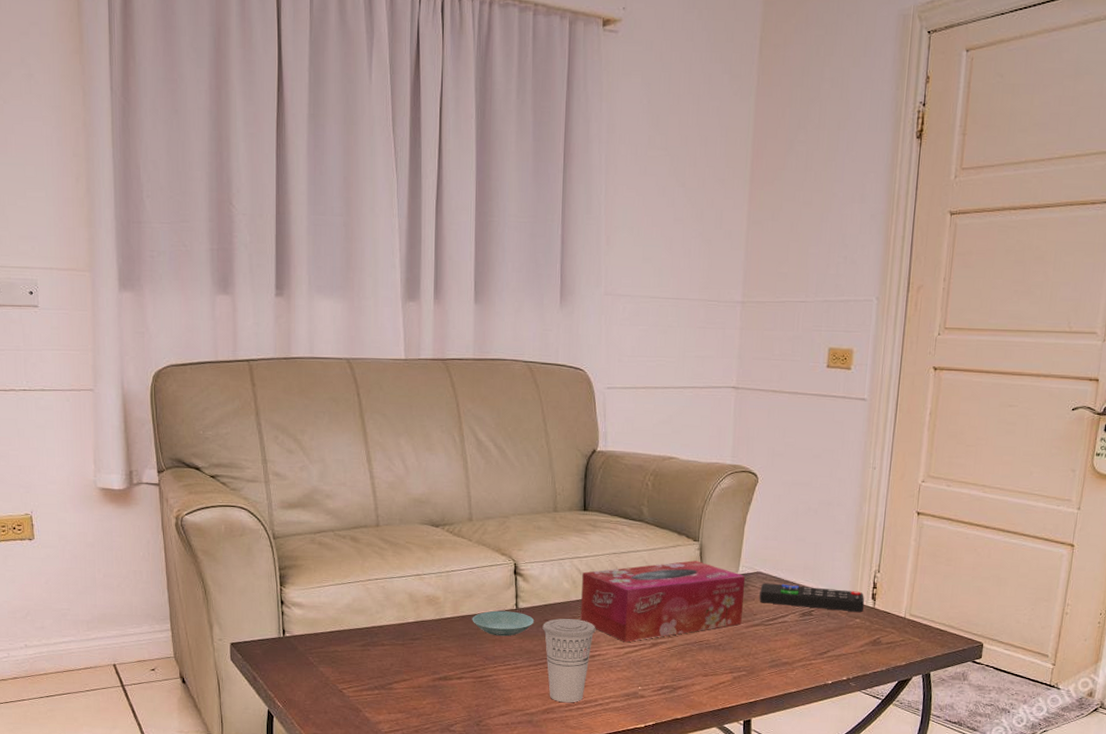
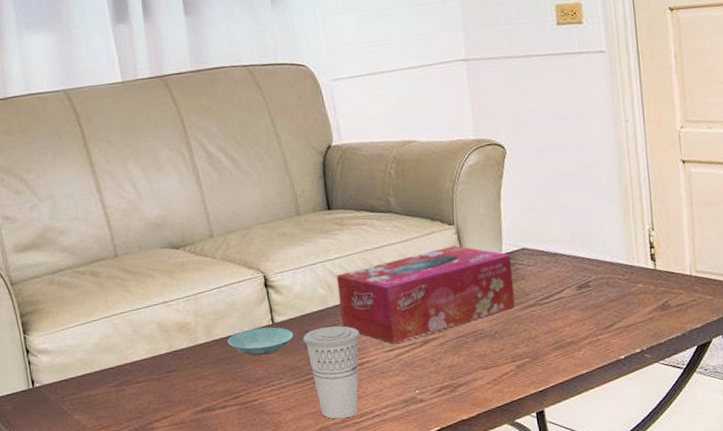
remote control: present [759,583,865,613] -> none [528,253,645,281]

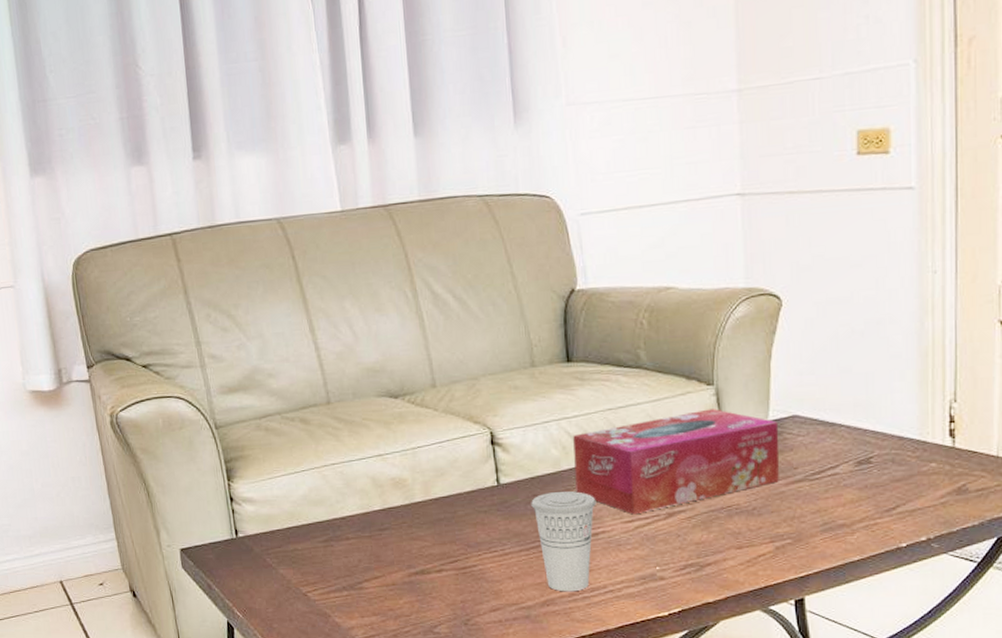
saucer: present [227,327,294,356] -> none [446,488,521,519]

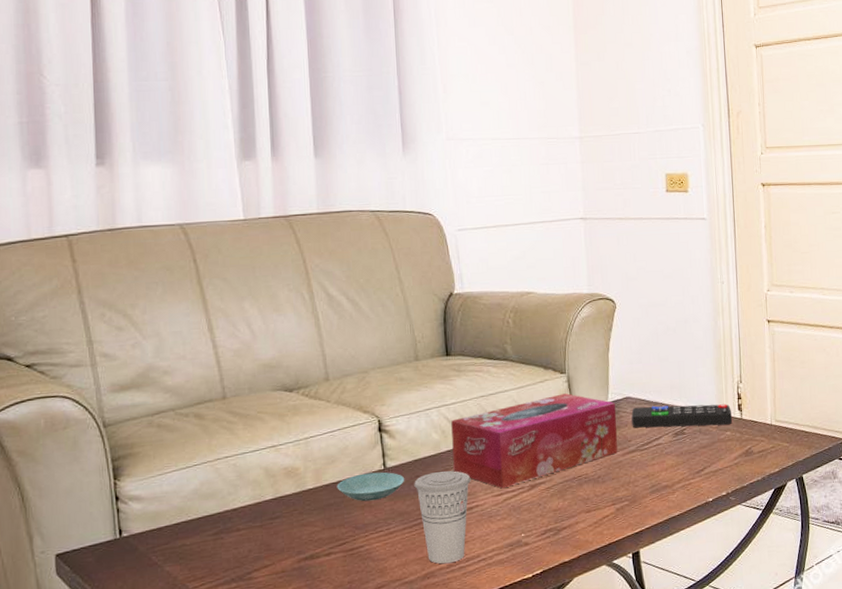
saucer: none [446,488,521,519] -> present [336,472,405,502]
remote control: none [799,427,941,455] -> present [631,404,733,428]

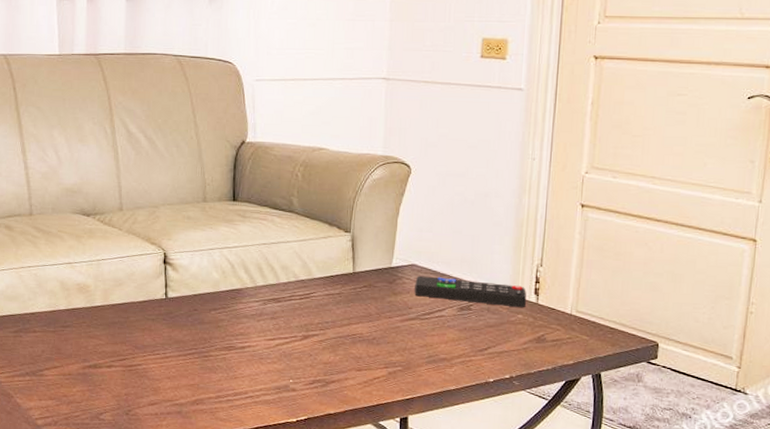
saucer: present [336,472,405,502] -> none [122,299,184,326]
cup: present [414,470,471,564] -> none [192,308,246,395]
tissue box: present [451,393,618,489] -> none [230,252,400,334]

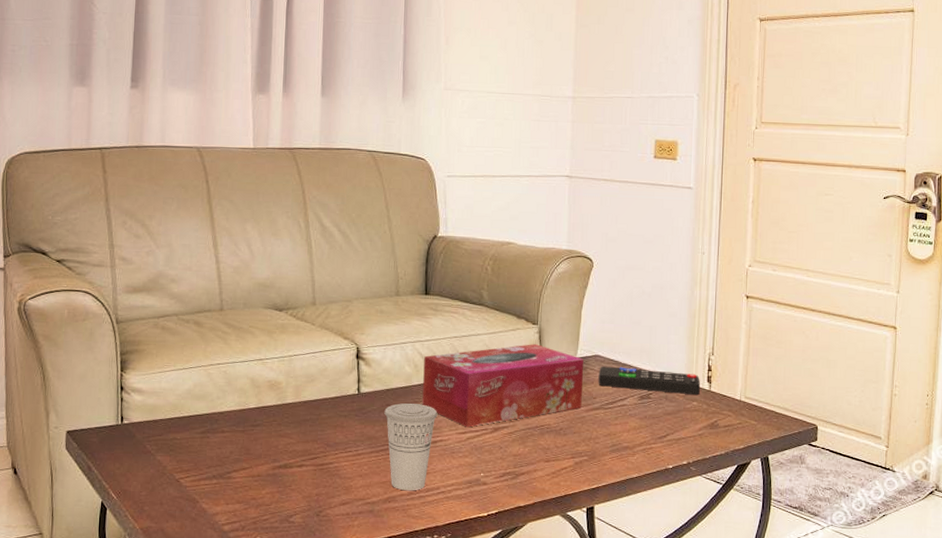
cup: none [192,308,246,395] -> present [384,403,438,491]
tissue box: none [230,252,400,334] -> present [422,344,584,428]

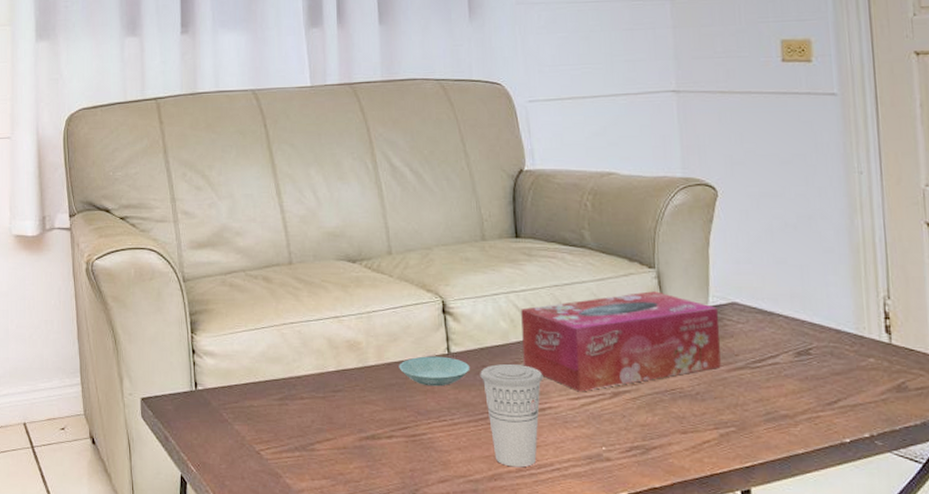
saucer: none [313,395,377,422] -> present [399,356,470,387]
remote control: present [598,366,701,396] -> none [738,316,878,350]

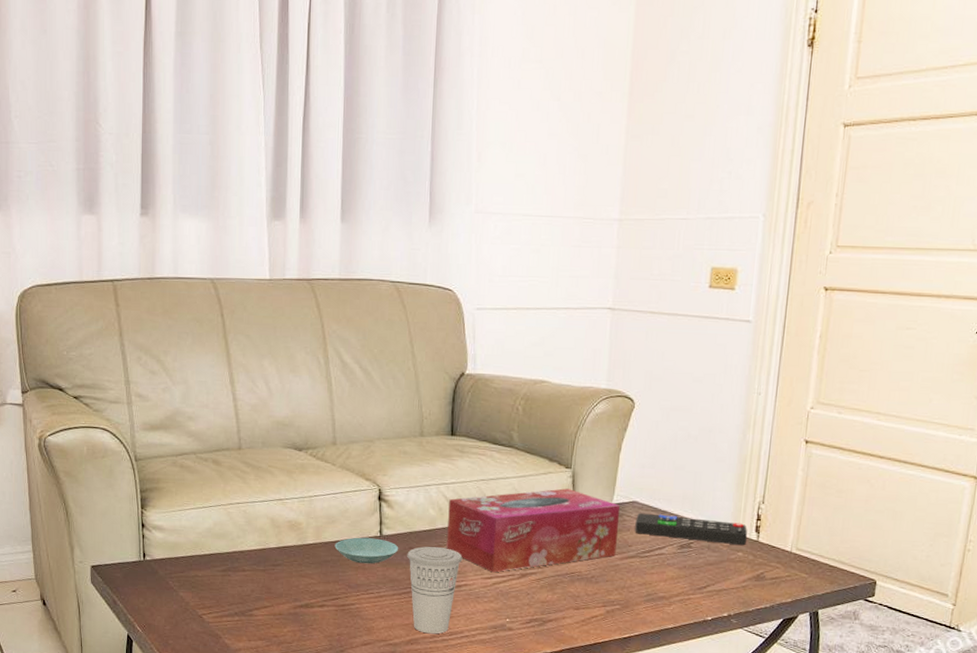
remote control: none [738,316,878,350] -> present [635,513,748,546]

